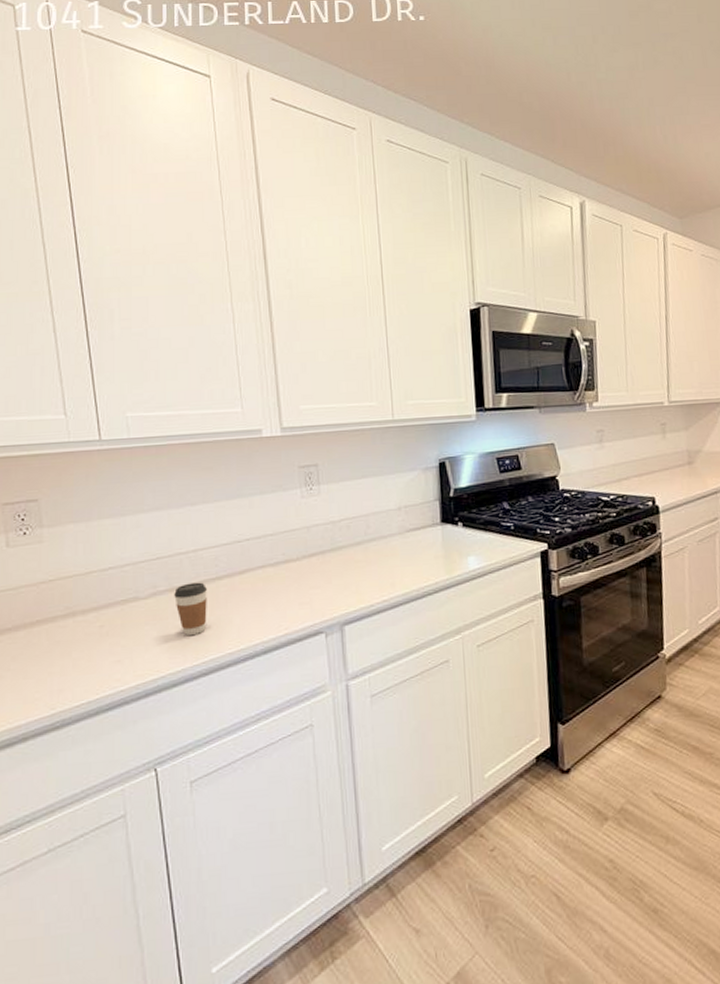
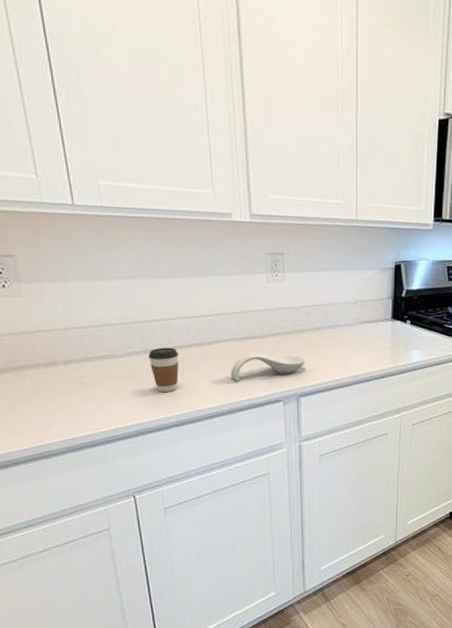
spoon rest: none [264,576,348,614] -> present [230,354,306,381]

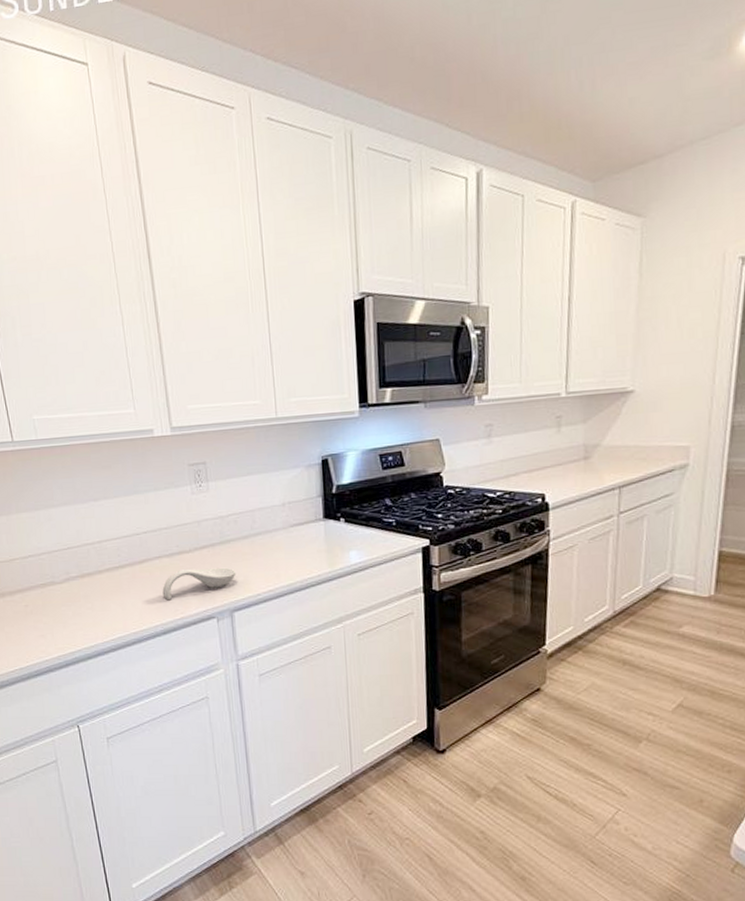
coffee cup: present [148,347,179,393] -> none [84,570,113,617]

